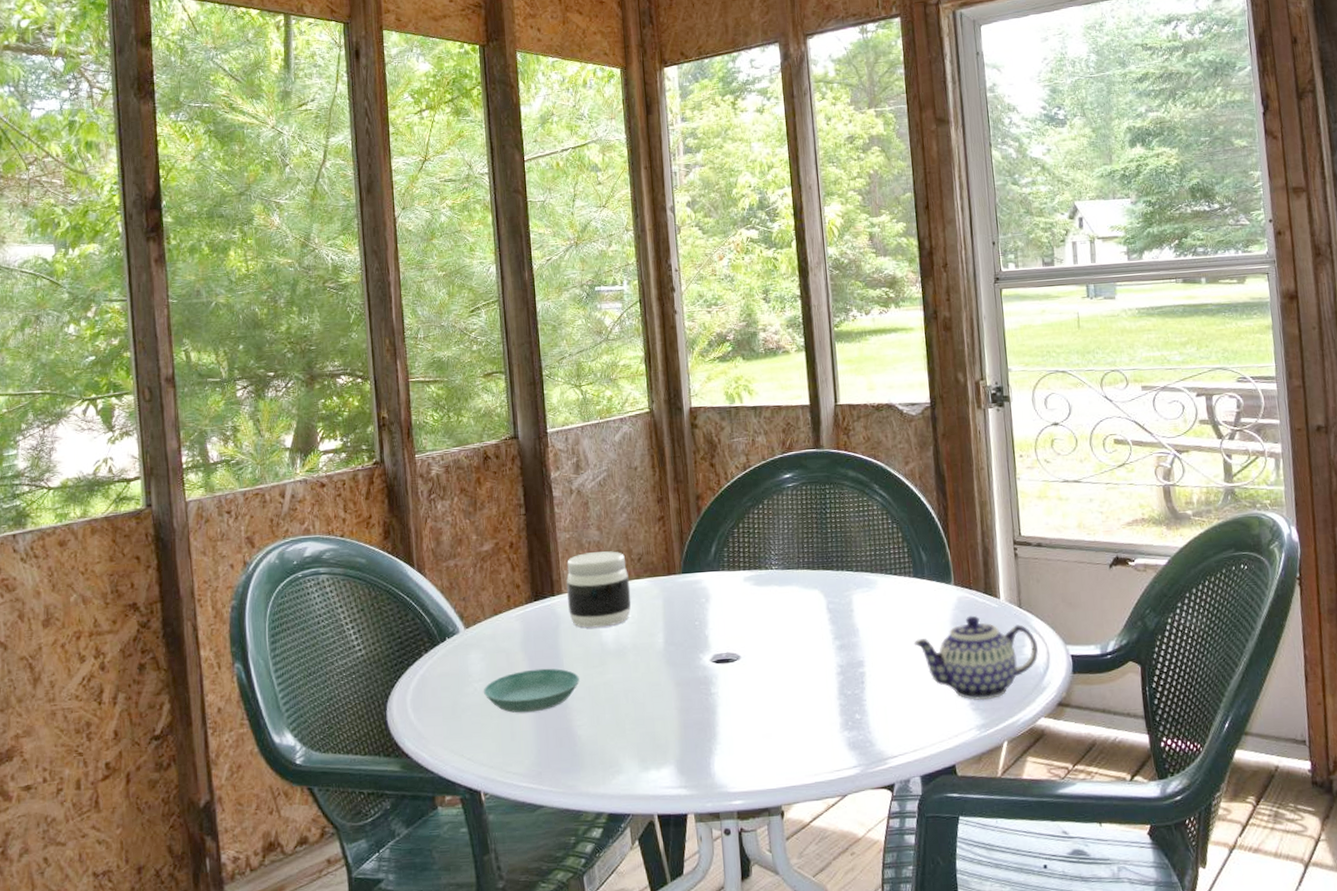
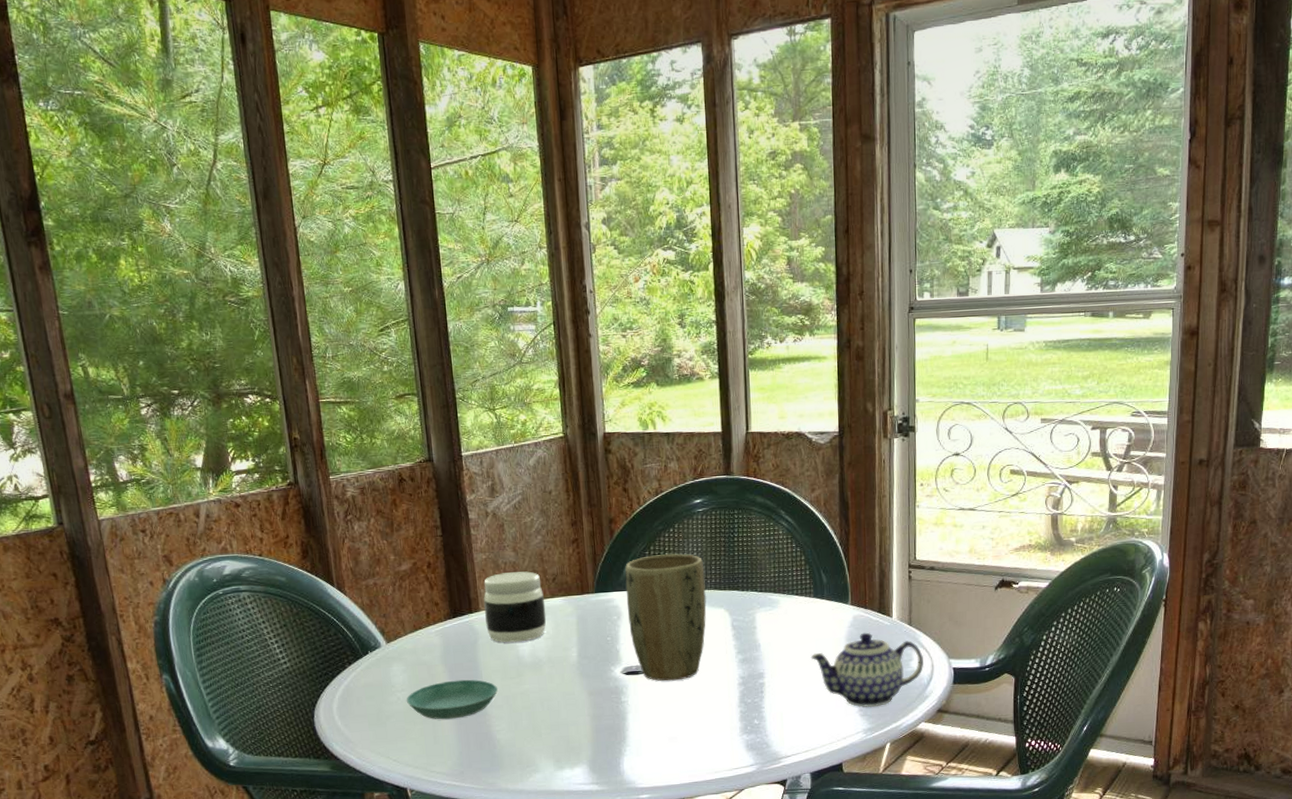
plant pot: none [713,531,800,670] -> present [625,553,706,681]

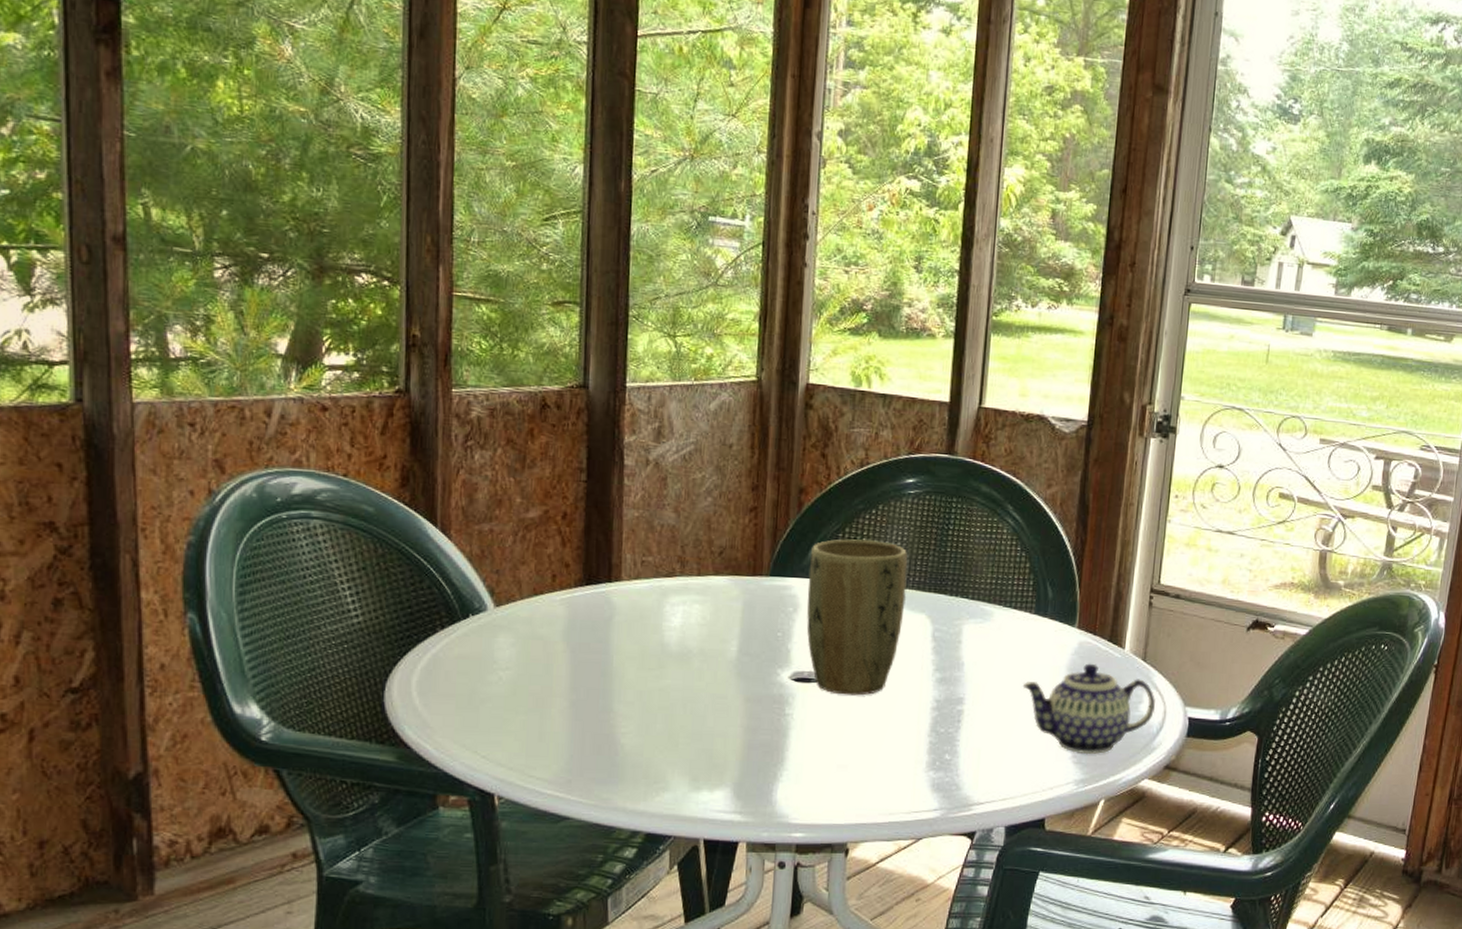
saucer: present [406,679,498,720] -> none [509,663,631,713]
jar: present [484,571,547,643] -> none [627,537,706,626]

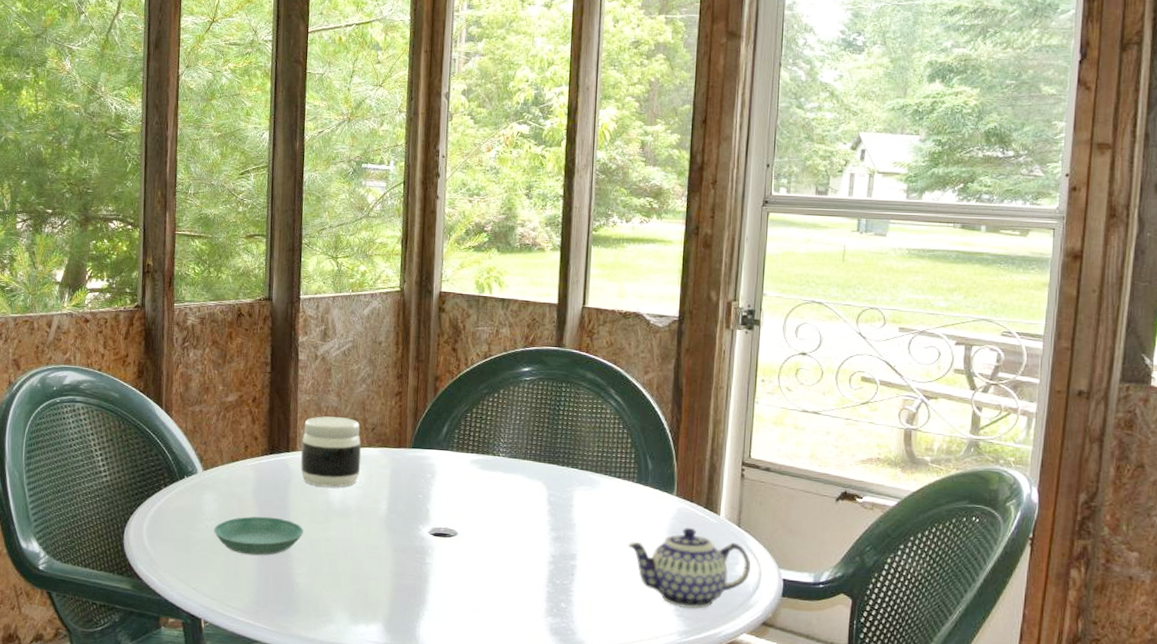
saucer: none [509,663,631,713] -> present [213,516,304,556]
jar: none [627,537,706,626] -> present [301,416,362,488]
plant pot: present [806,539,908,696] -> none [442,418,526,550]

